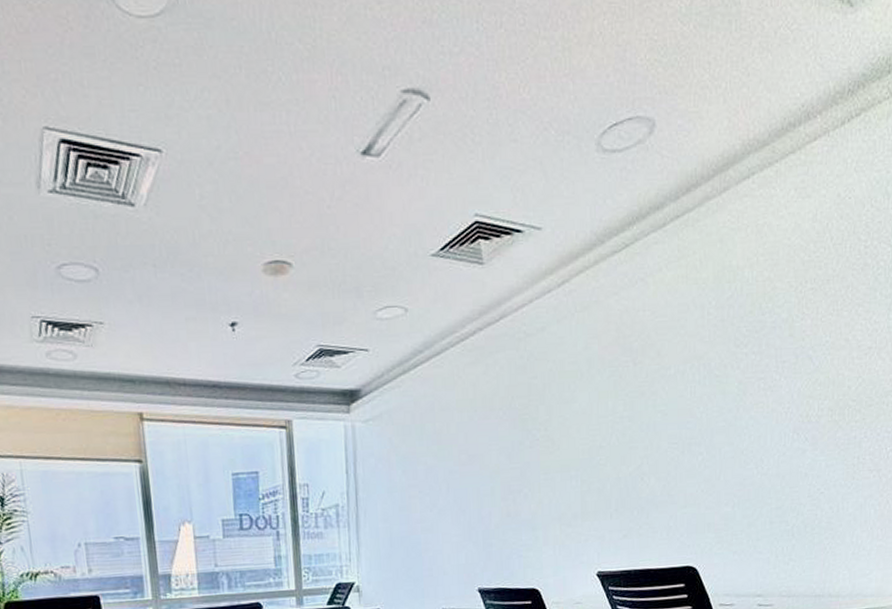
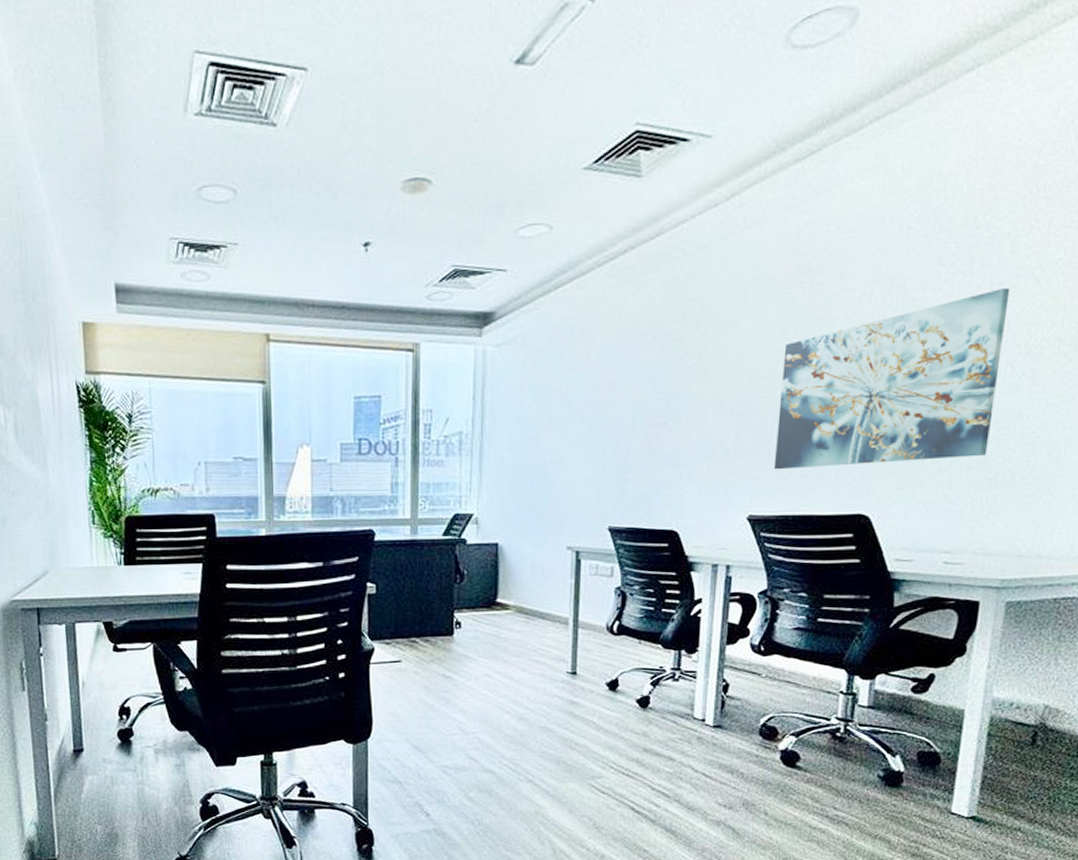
wall art: none [615,365,791,530] -> present [773,287,1010,470]

